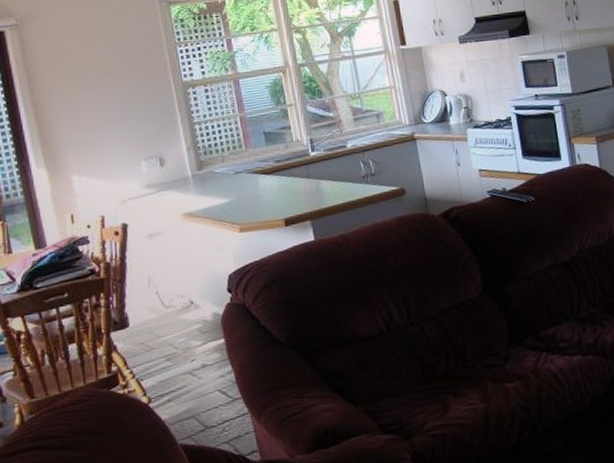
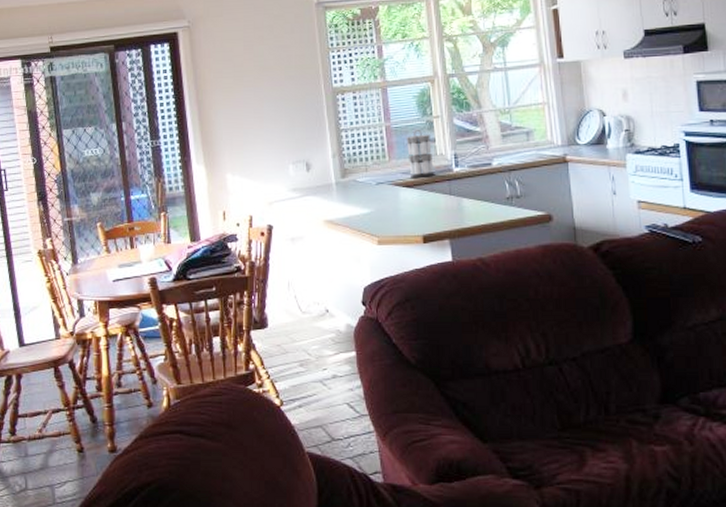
spice rack: none [261,117,293,166] -> present [406,129,435,179]

